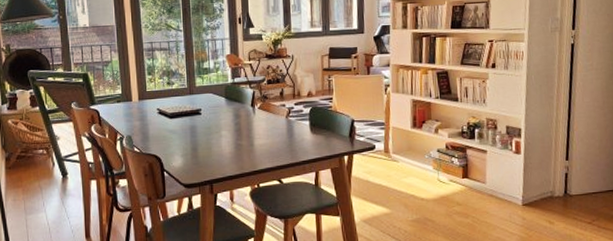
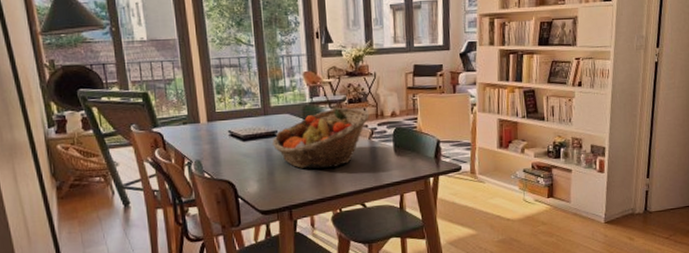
fruit basket: none [196,88,287,145] -> present [272,108,370,169]

